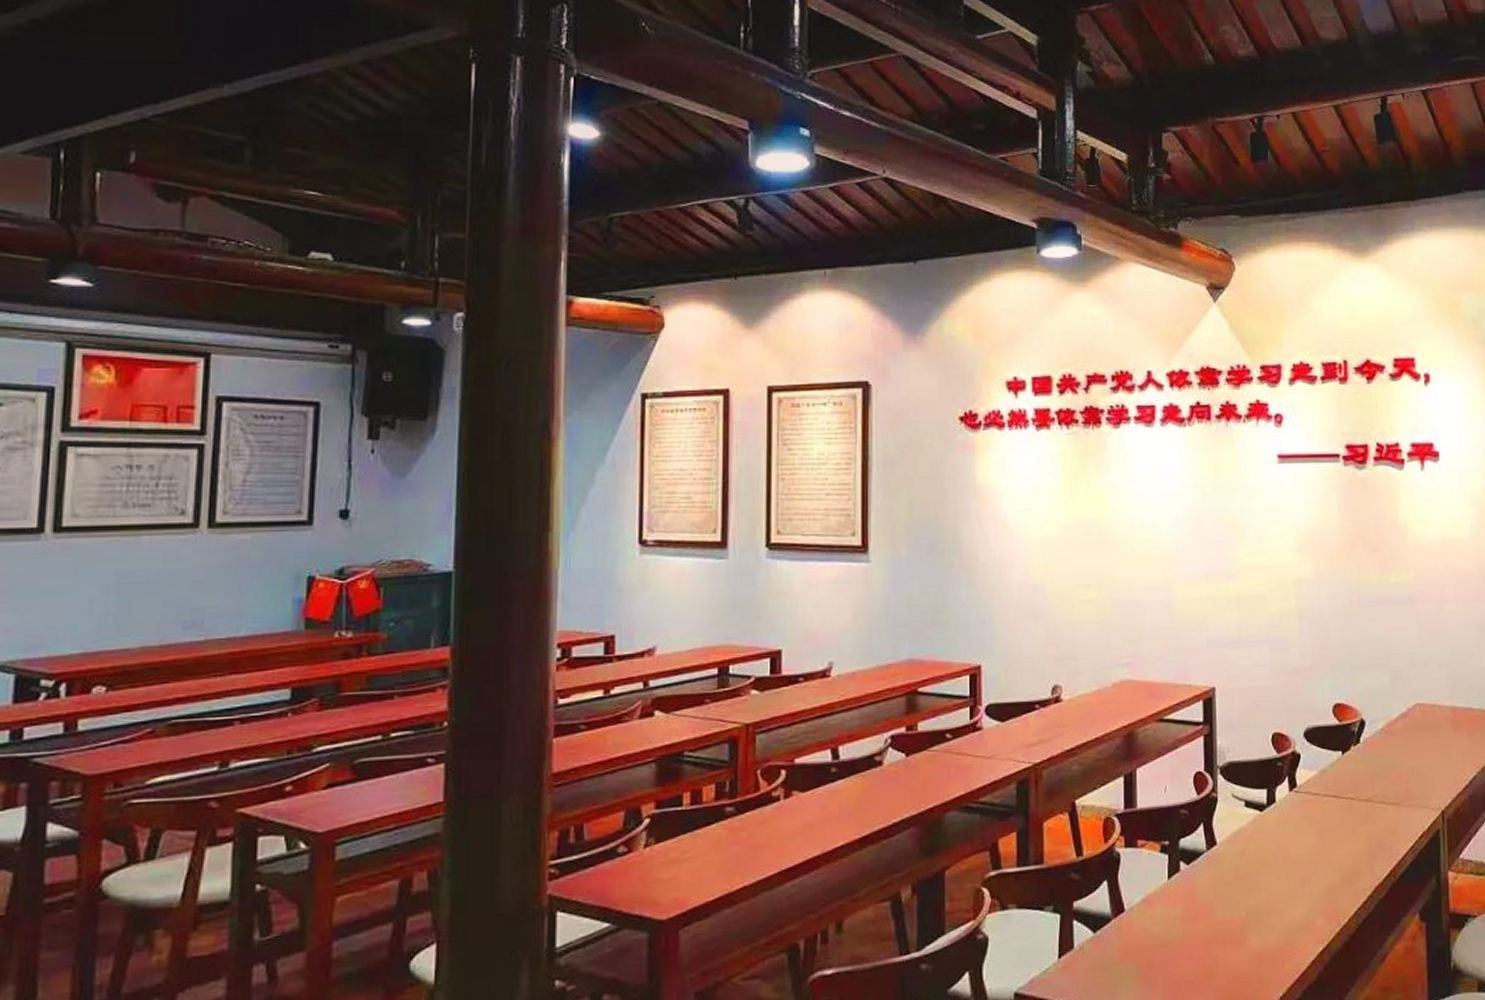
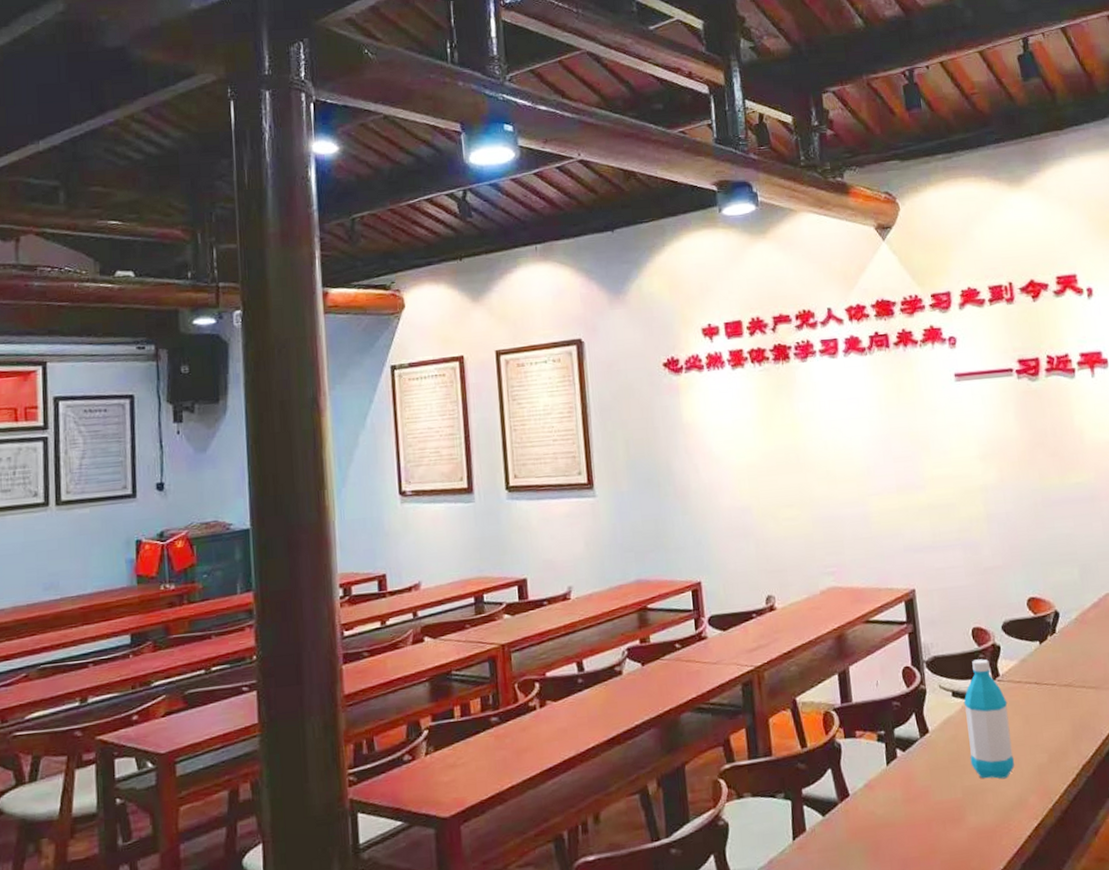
water bottle: none [1256,767,1304,899] -> present [963,659,1014,779]

